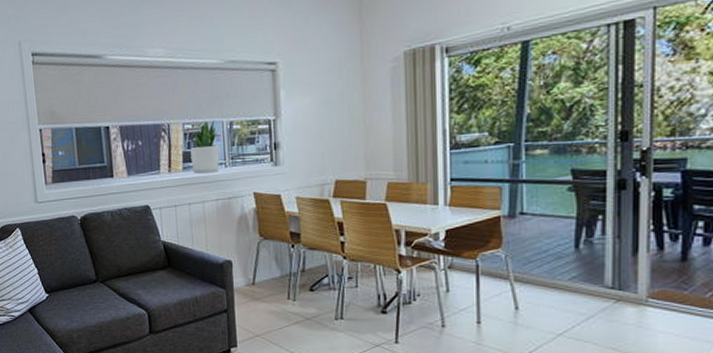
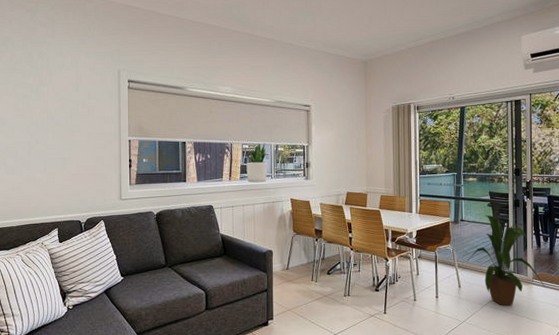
house plant: none [531,203,670,337] -> present [468,215,545,306]

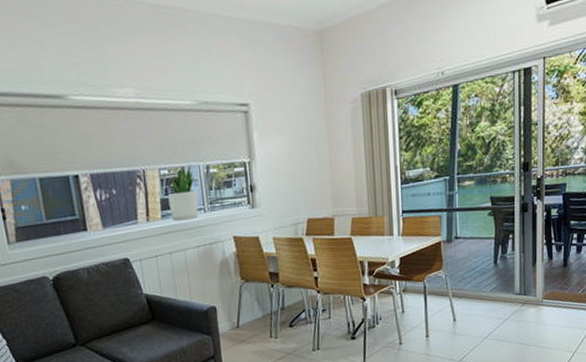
house plant: present [468,215,545,306] -> none [464,226,557,336]

